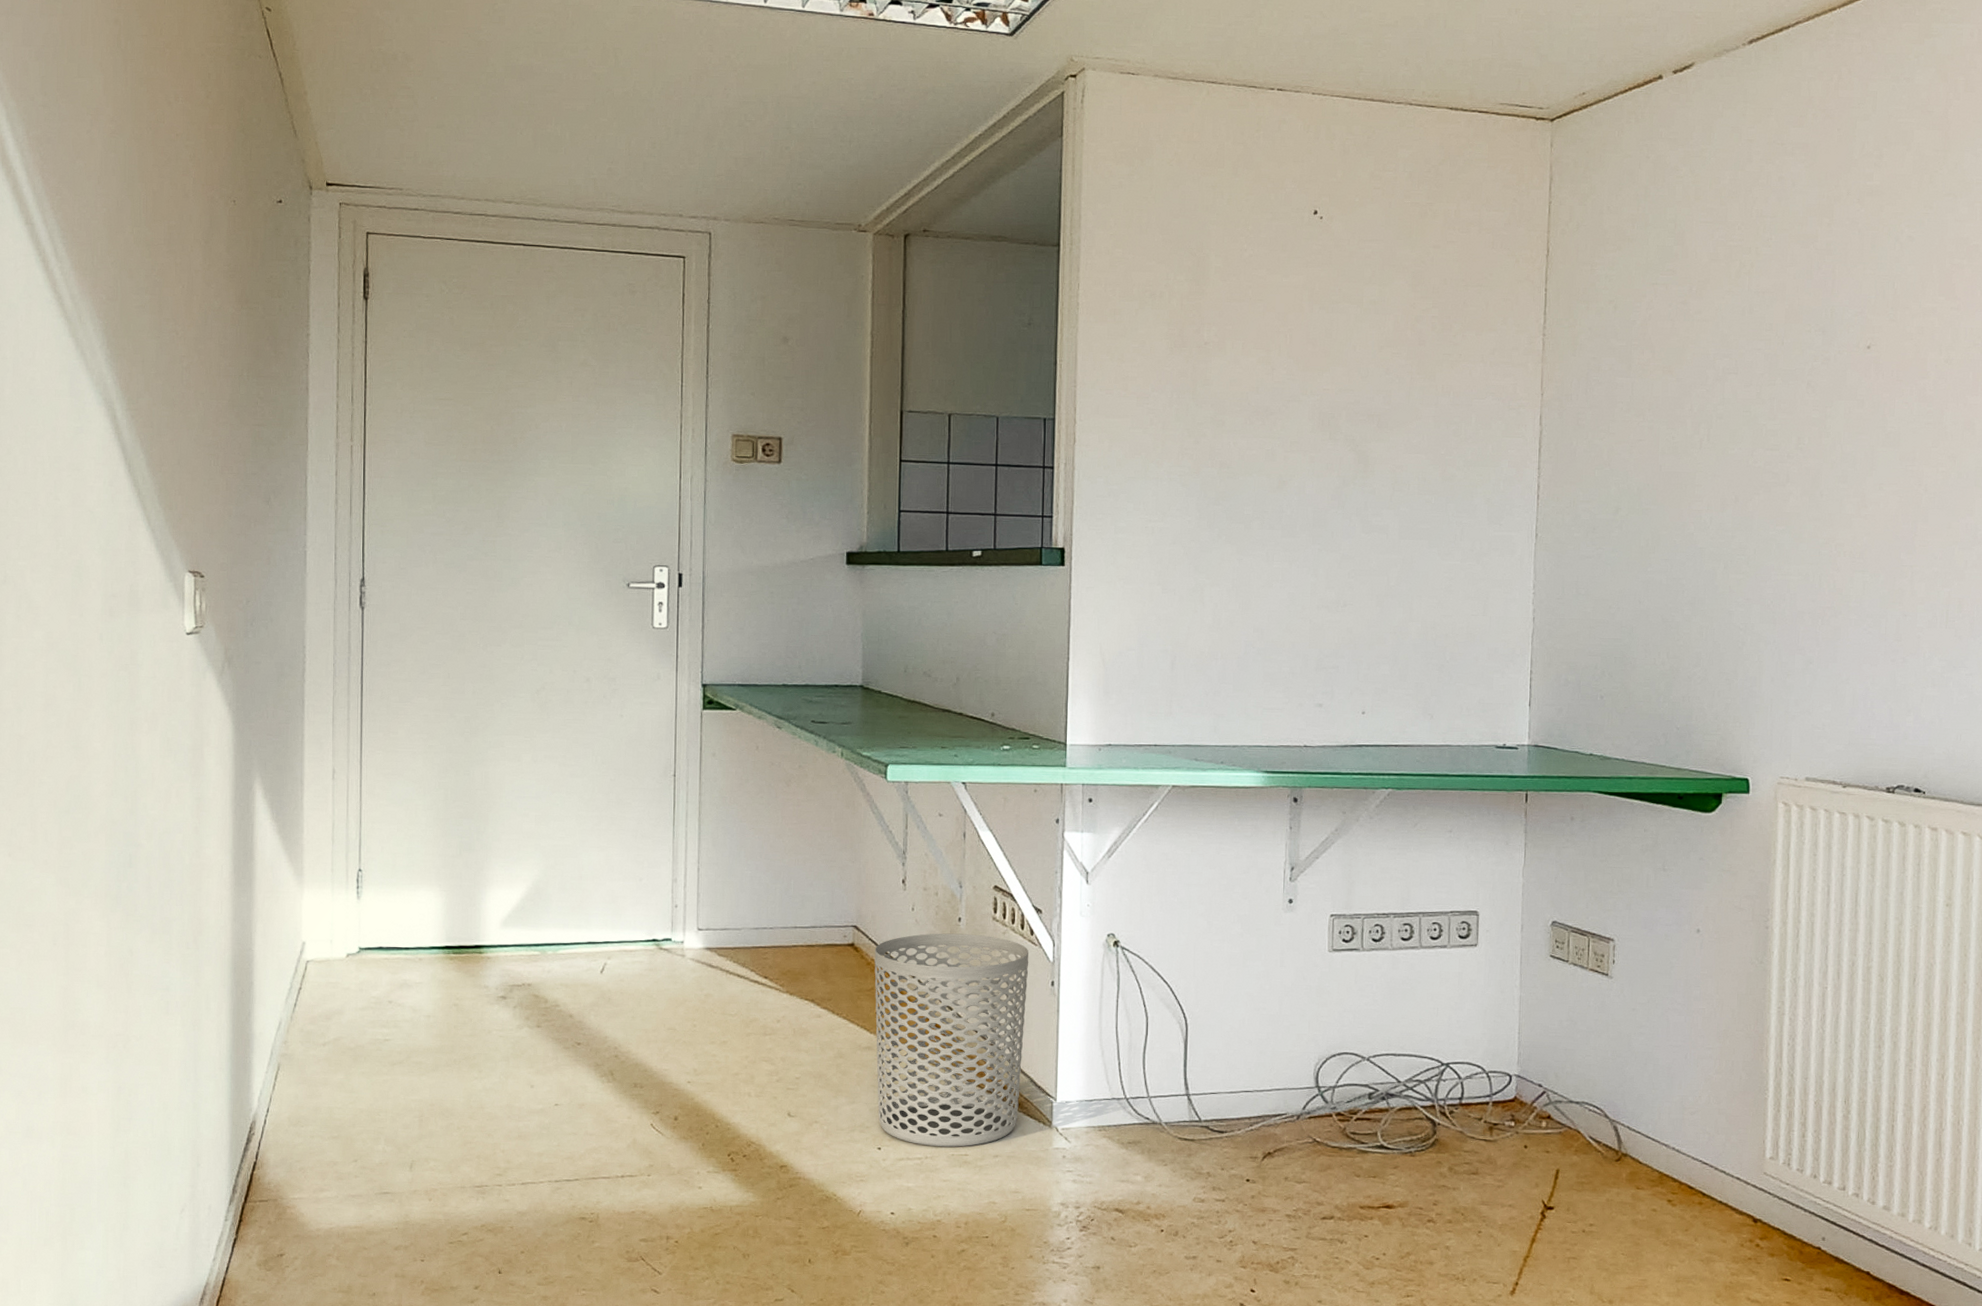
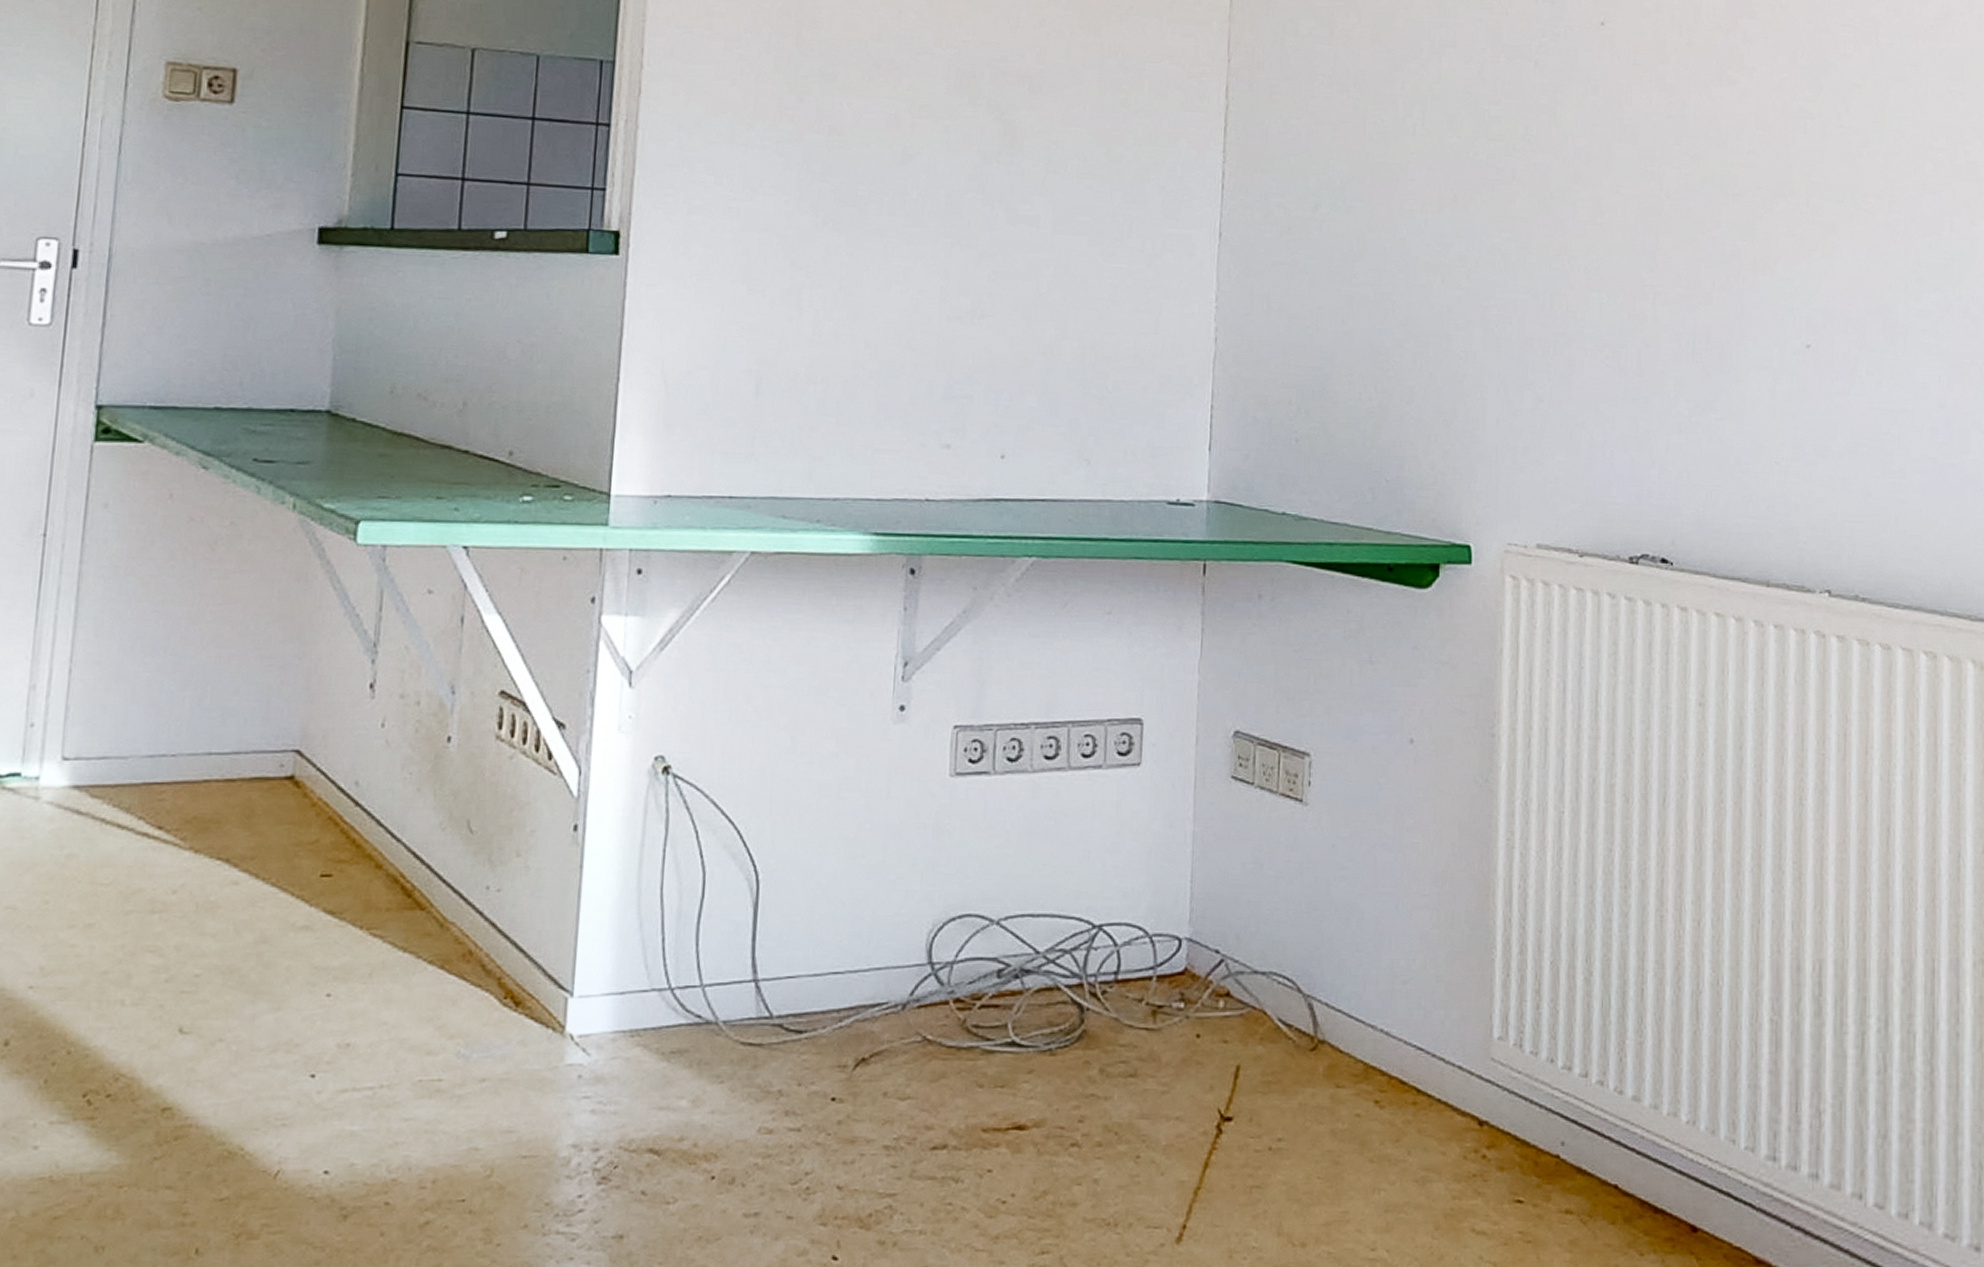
waste bin: present [874,933,1029,1147] -> none [314,759,544,1069]

